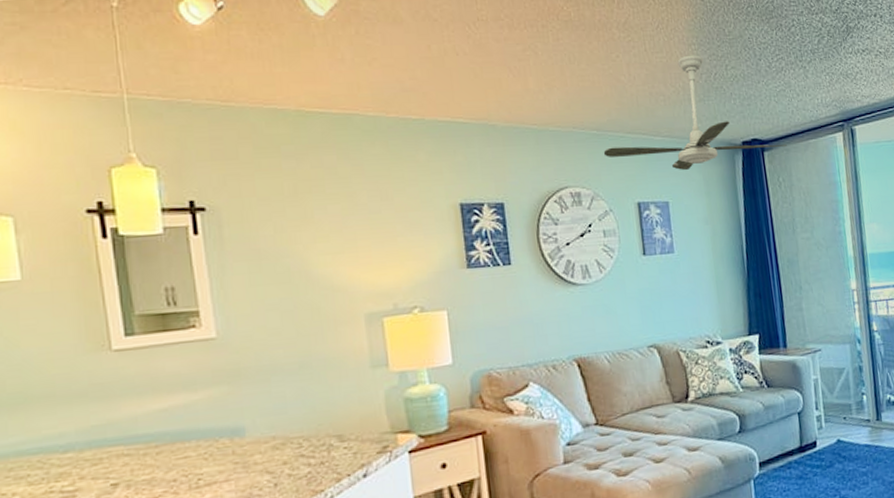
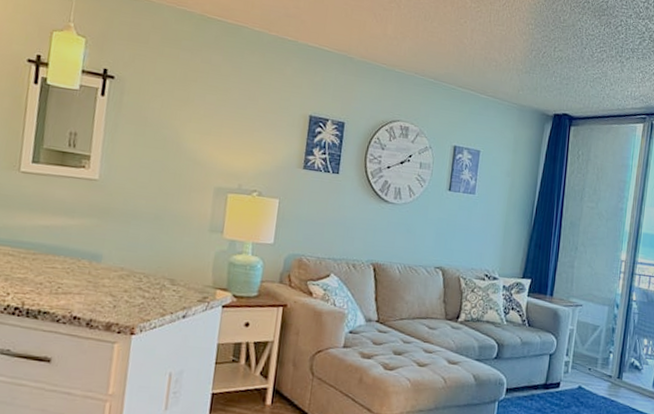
ceiling fan: present [603,55,787,171] -> none [435,32,592,128]

